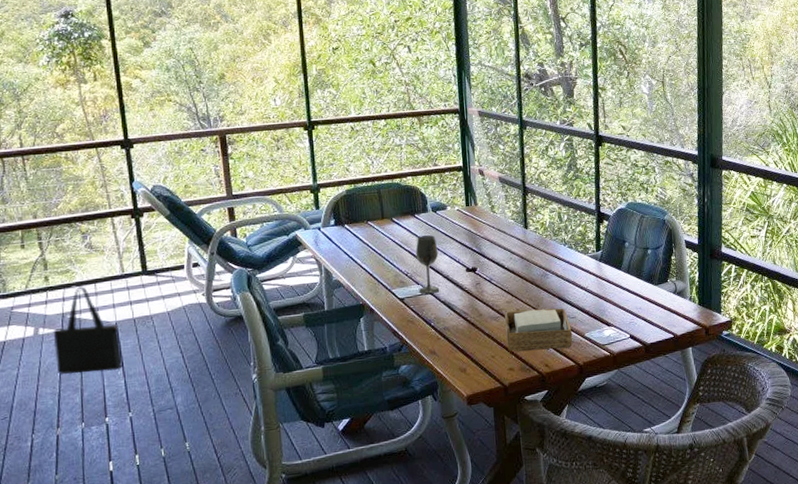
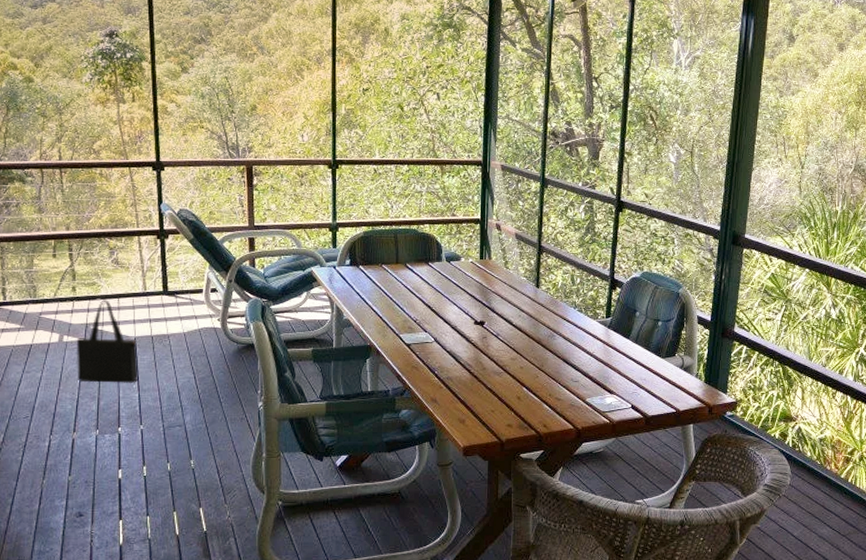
wine glass: present [415,234,440,294] -> none [425,283,449,342]
napkin holder: present [504,308,572,352] -> none [507,369,573,411]

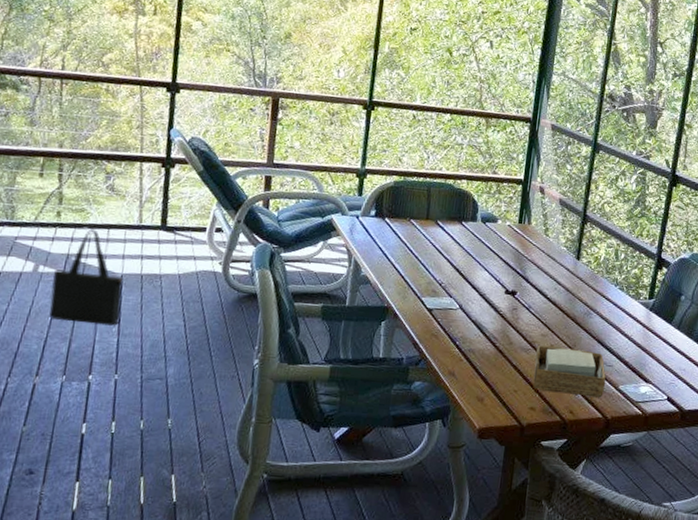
napkin holder: none [507,369,573,411] -> present [532,345,606,398]

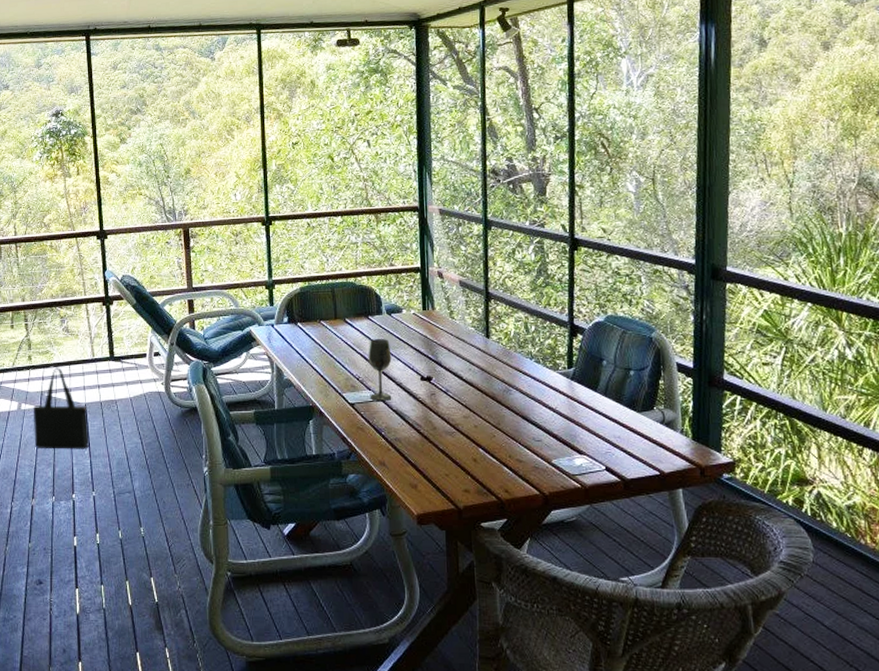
wine glass: none [449,245,480,310] -> present [368,338,392,401]
napkin holder: present [532,345,606,398] -> none [460,427,537,474]

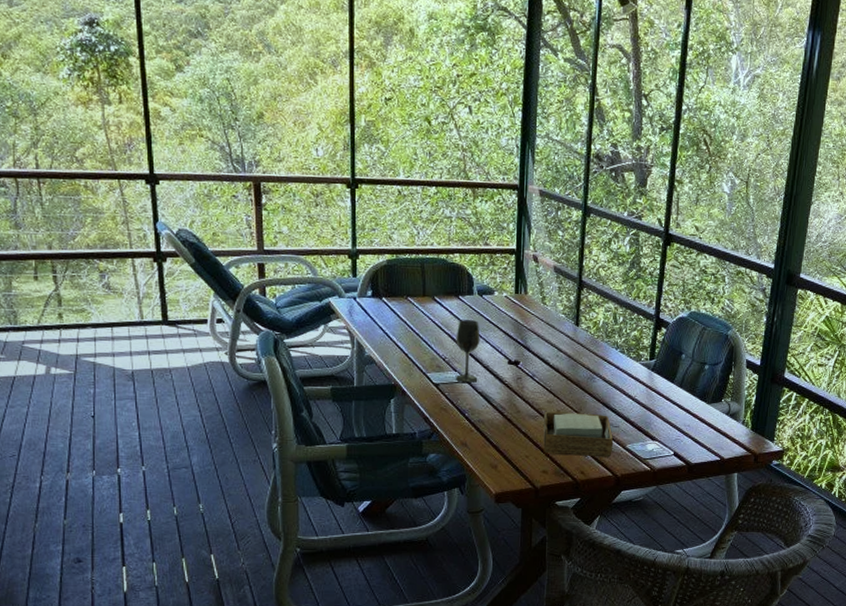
tote bag: present [33,367,90,449] -> none [65,328,138,421]
napkin holder: none [460,427,537,474] -> present [543,412,613,458]

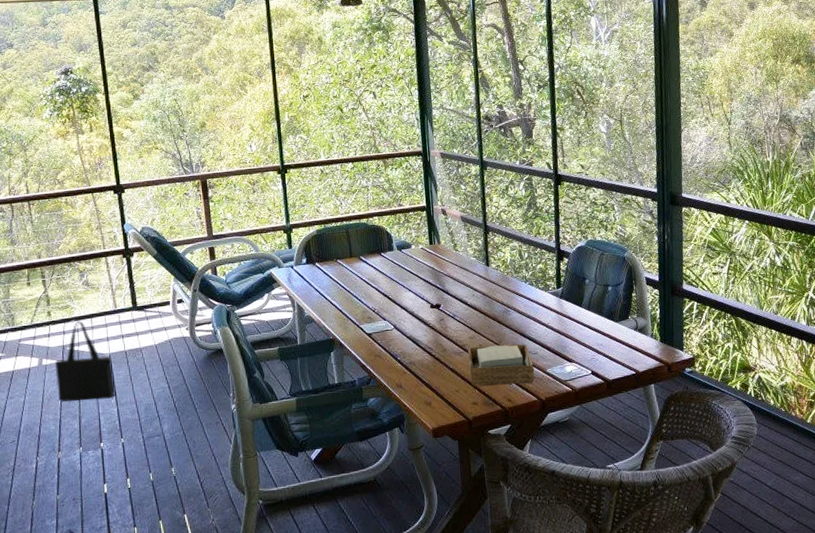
tote bag: none [65,328,138,421] -> present [54,321,116,402]
wine glass: present [455,319,480,382] -> none [382,272,406,330]

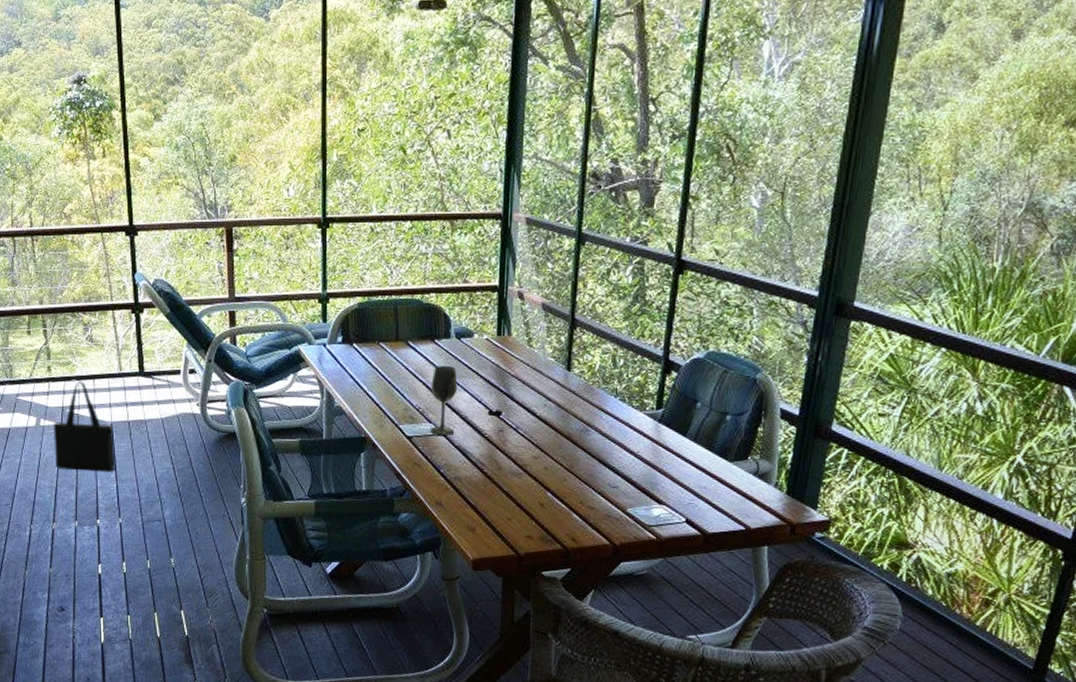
wine glass: none [382,272,406,330] -> present [429,365,458,435]
napkin holder: present [467,344,535,386] -> none [527,469,610,523]

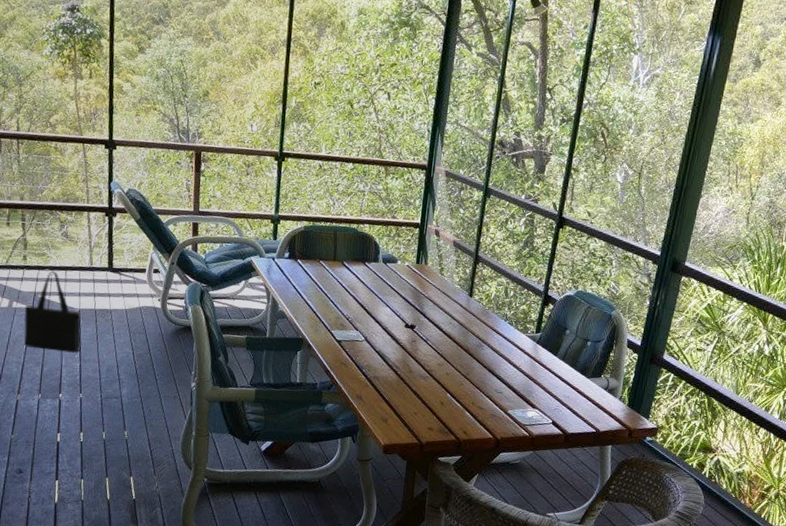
wine glass: present [429,365,458,435] -> none [356,284,382,342]

